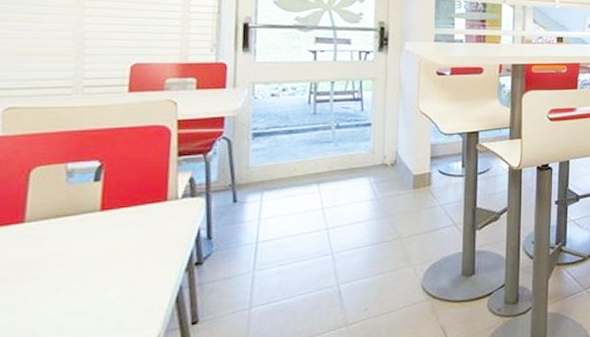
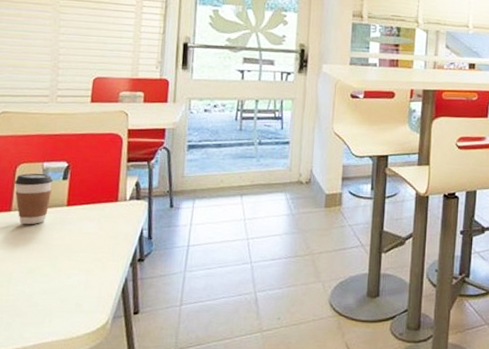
coffee cup: none [28,177,80,237] -> present [15,173,53,225]

